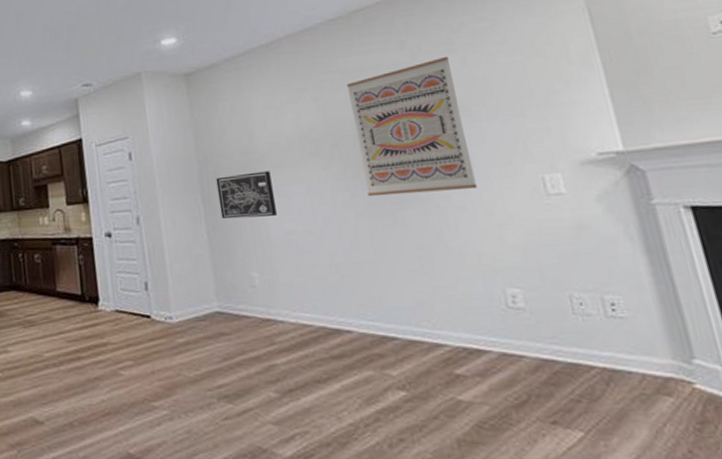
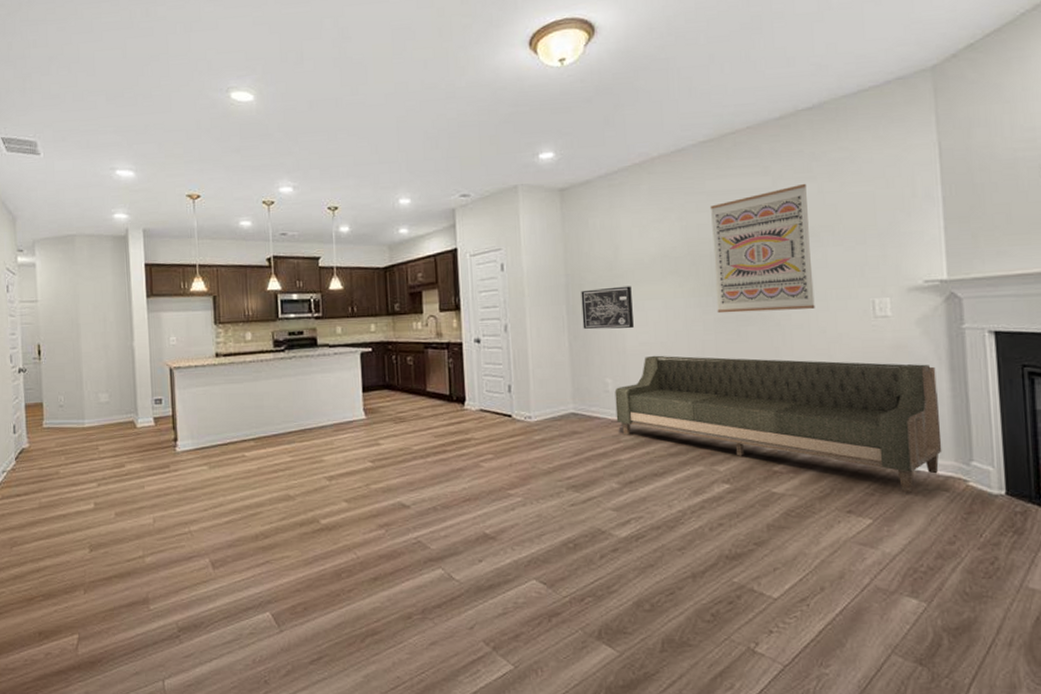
sofa: none [262,244,655,398] -> present [614,355,942,493]

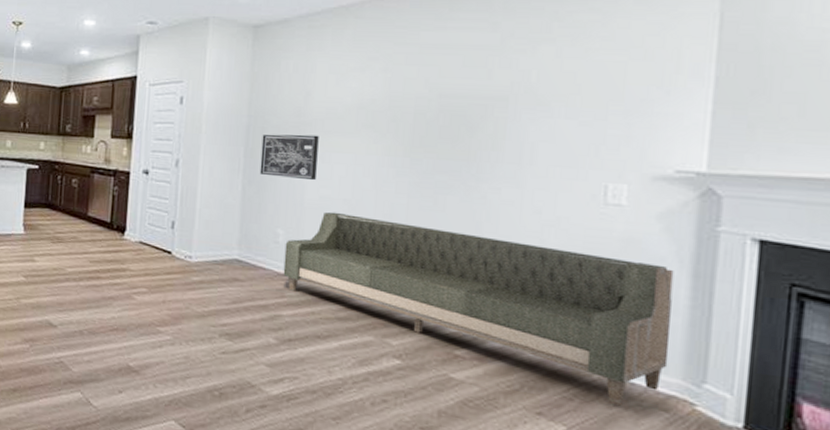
wall art: present [710,184,815,314] -> none [414,46,542,185]

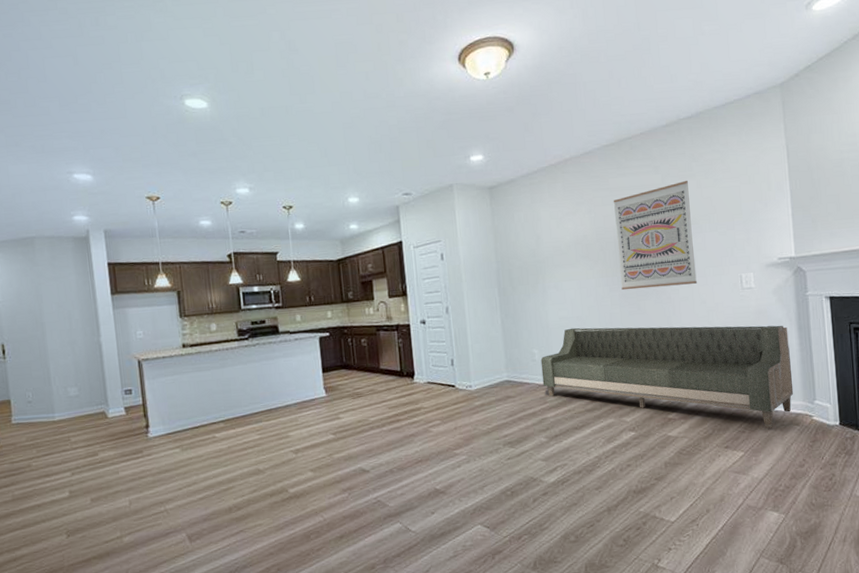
wall art: present [259,134,319,181] -> none [510,269,554,308]
wall art: none [414,46,542,185] -> present [613,181,697,291]

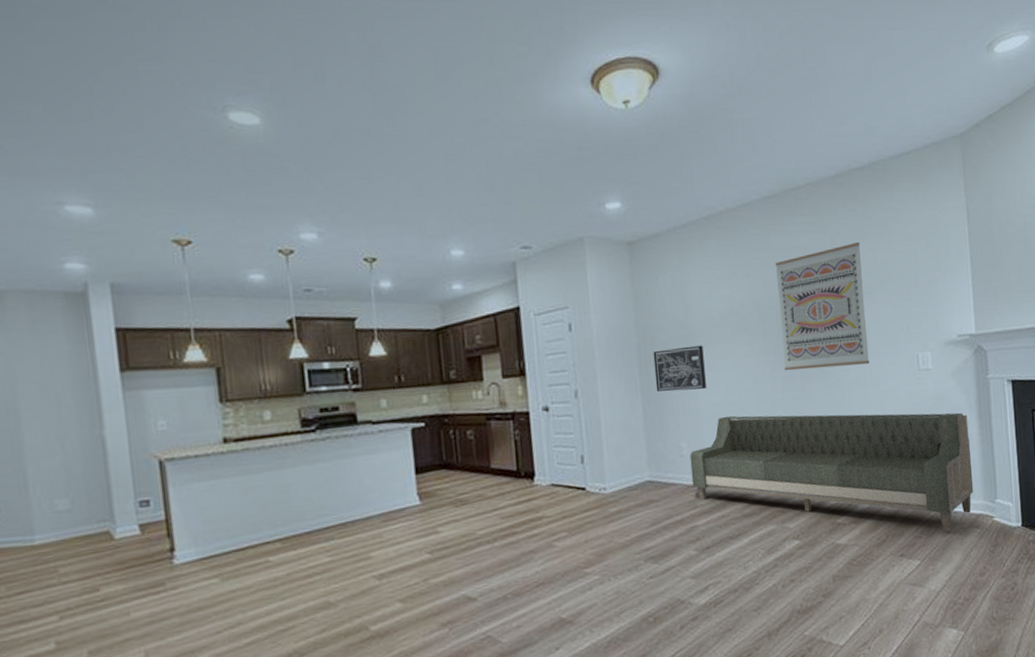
wall art: none [510,269,554,308] -> present [653,345,706,392]

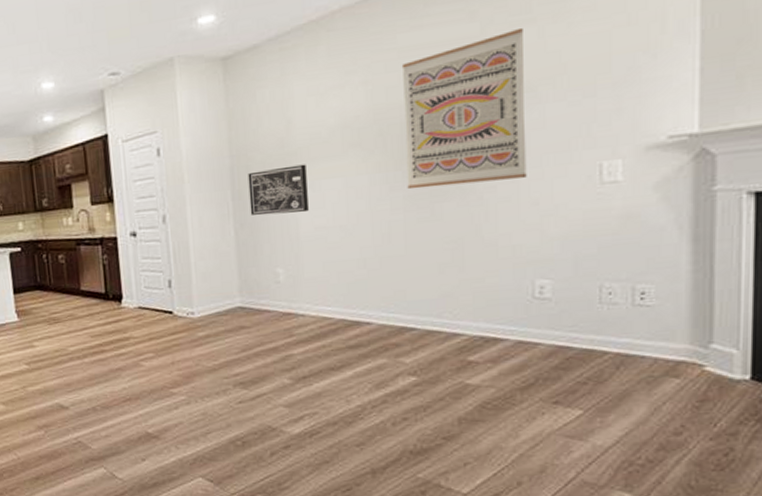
sofa: present [689,412,974,533] -> none [286,235,675,381]

